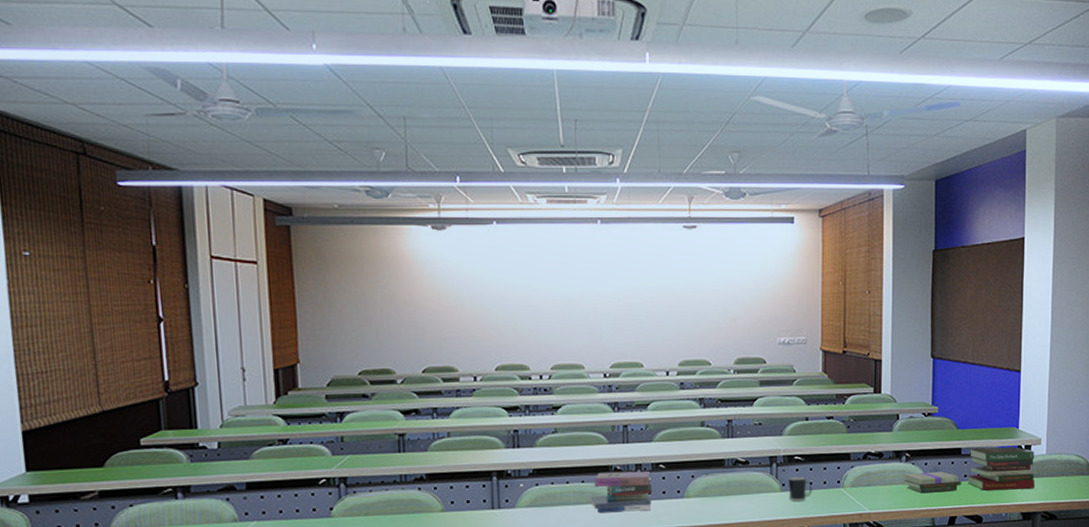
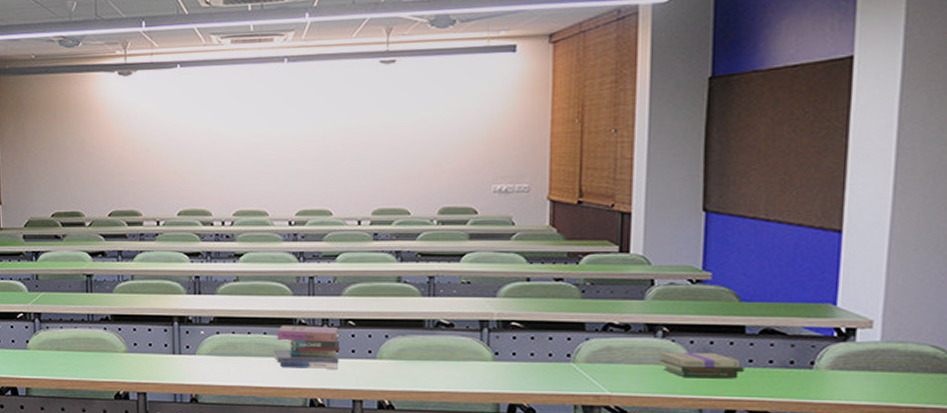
mug: present [788,476,812,501] -> none [503,345,533,374]
books: present [967,447,1035,491] -> none [753,327,861,384]

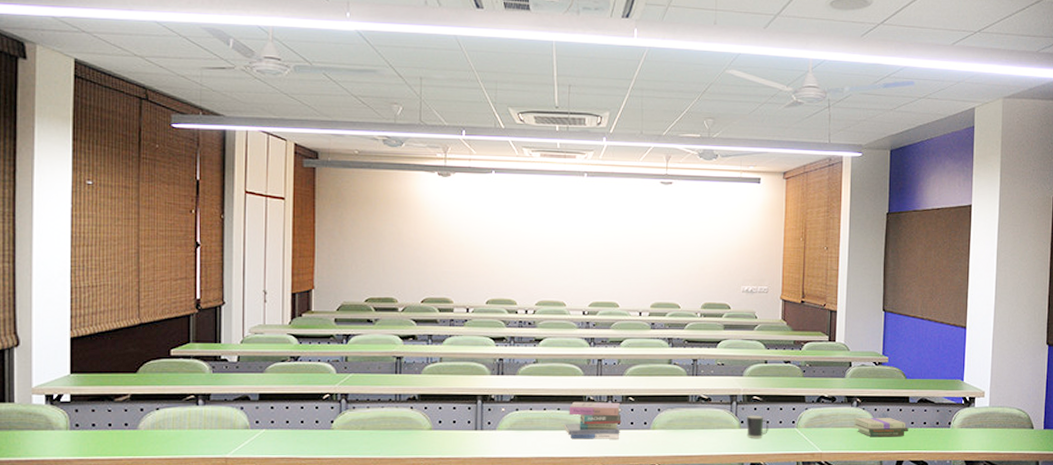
mug: none [503,345,533,374] -> present [747,415,768,438]

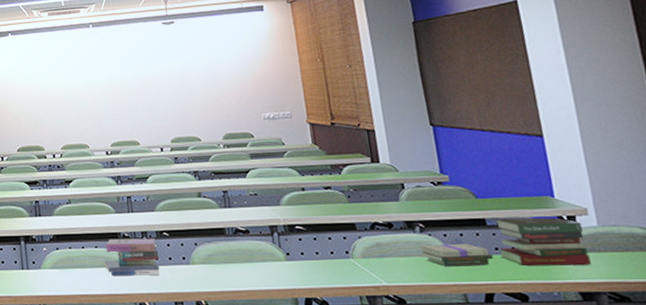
mug: present [747,415,768,438] -> none [292,246,320,271]
books: none [914,397,978,439] -> present [496,217,591,266]

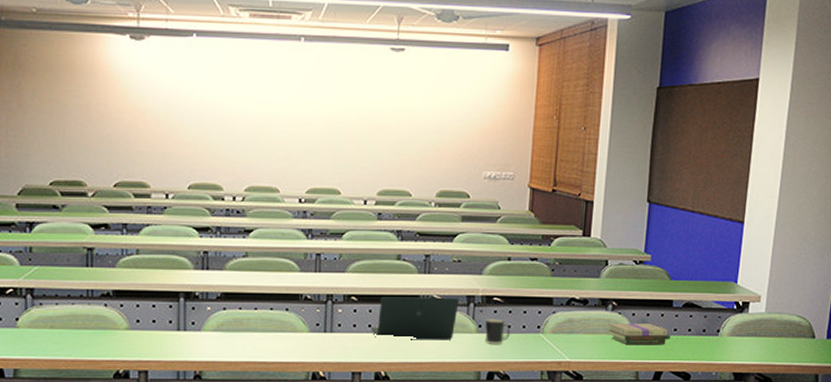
books: present [103,238,160,276] -> none [277,300,343,343]
laptop: none [185,228,264,270] -> present [371,297,459,340]
mug: none [292,246,320,271] -> present [485,318,510,344]
books: present [496,217,591,266] -> none [677,301,752,348]

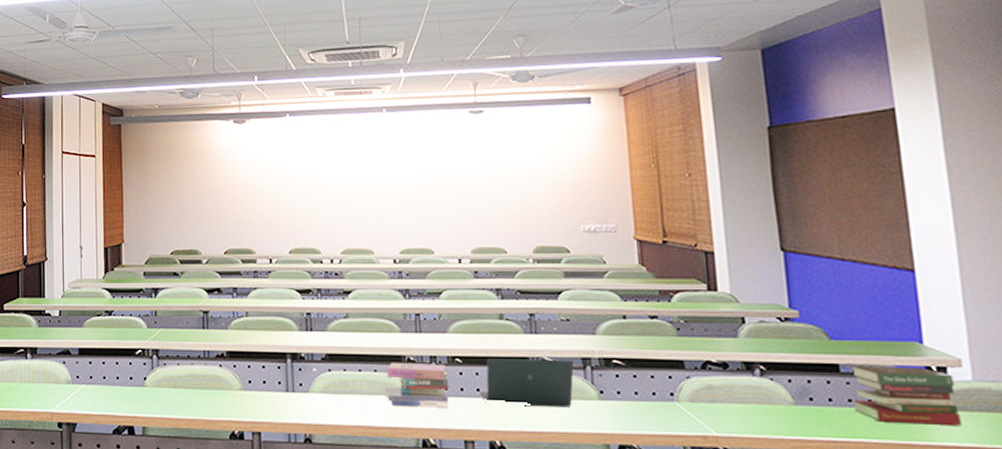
books: none [277,300,343,343] -> present [382,362,449,408]
mug: present [485,318,510,344] -> none [607,383,638,413]
books: present [607,324,670,345] -> none [759,392,845,419]
books: none [677,301,752,348] -> present [851,365,961,425]

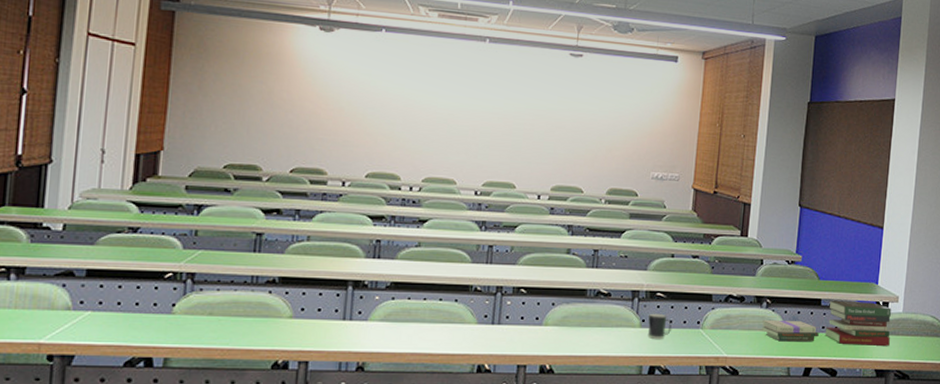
books: present [382,362,449,408] -> none [445,291,511,335]
laptop: present [480,359,574,408] -> none [538,290,624,334]
mug: none [607,383,638,413] -> present [648,313,672,339]
books: none [759,392,845,419] -> present [762,320,819,342]

